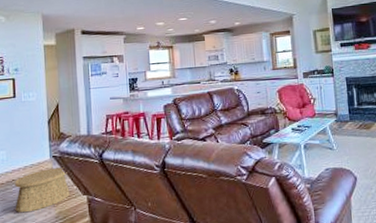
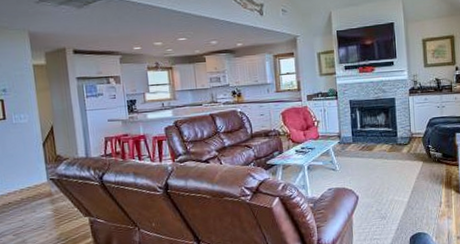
basket: present [15,167,70,213] -> none [11,190,71,235]

